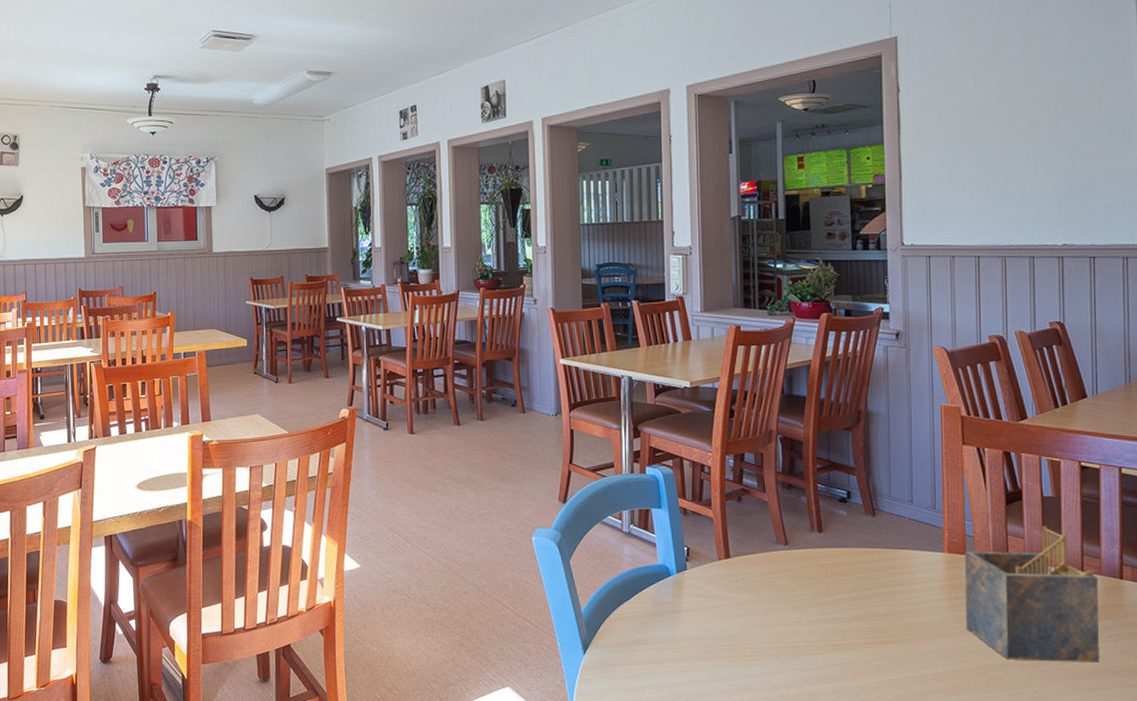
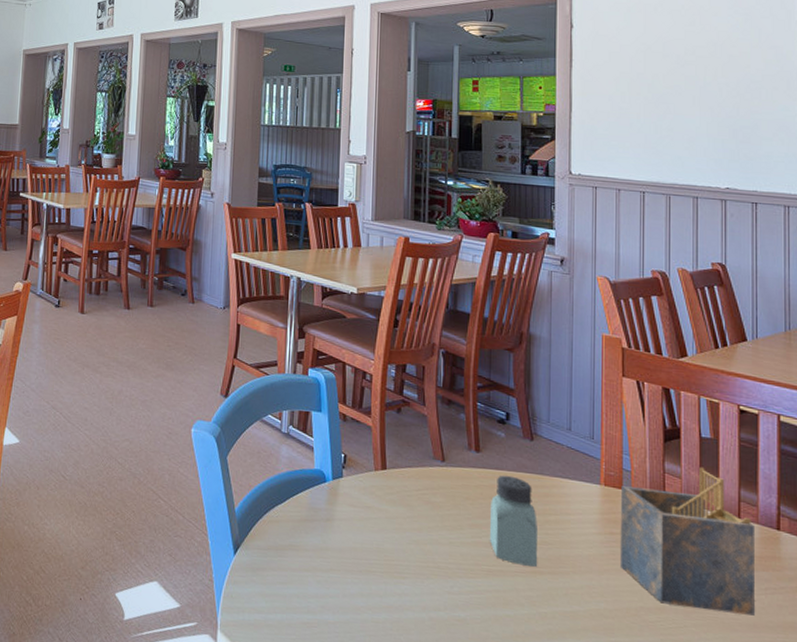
saltshaker: none [835,552,884,637] -> present [489,475,539,567]

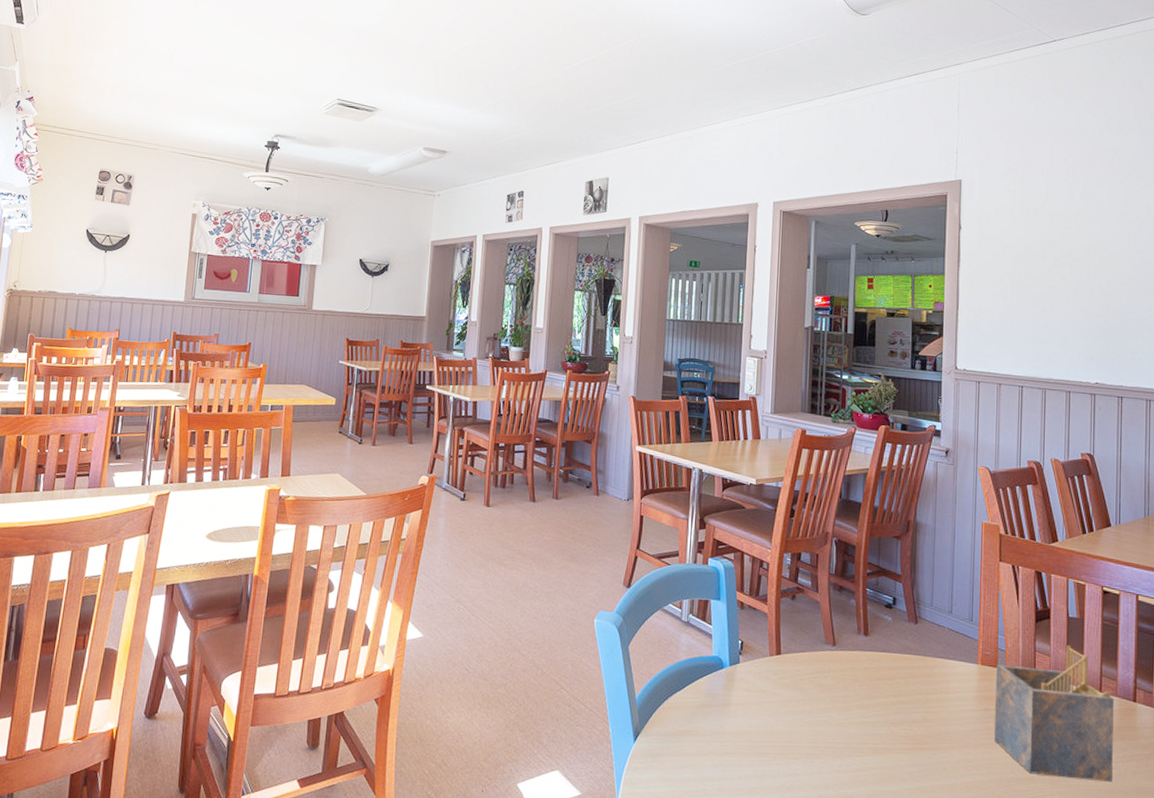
saltshaker: present [489,475,539,567] -> none [875,657,921,744]

